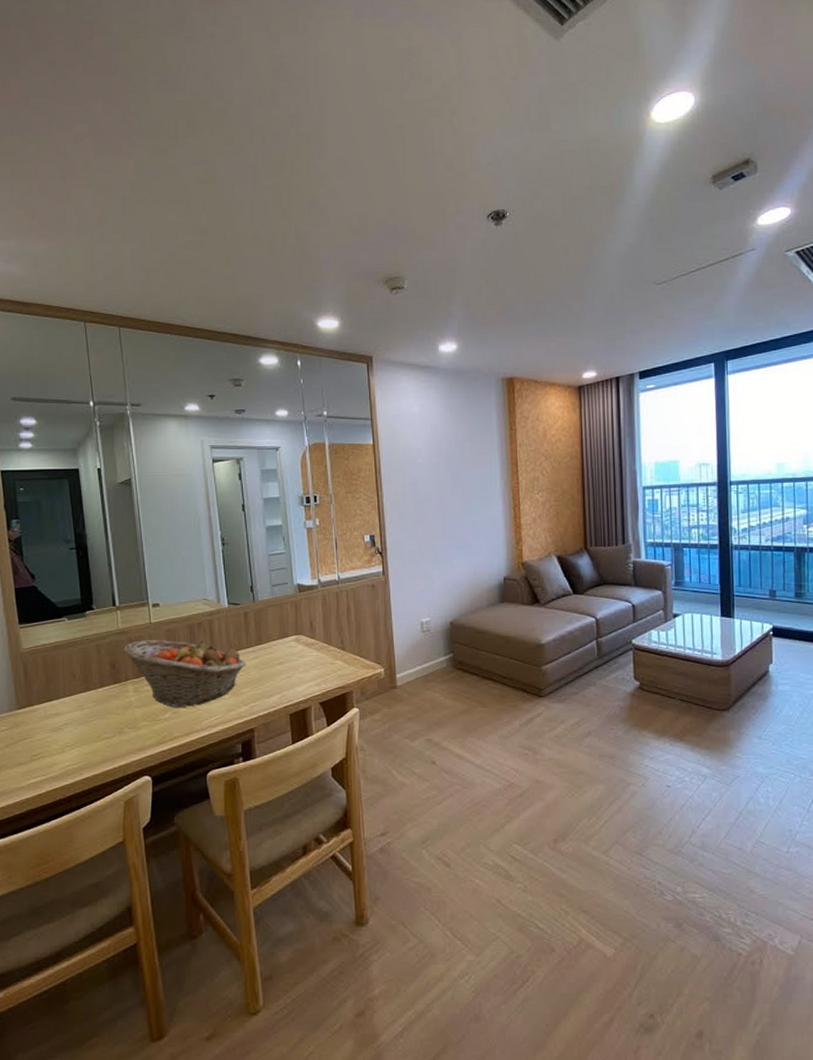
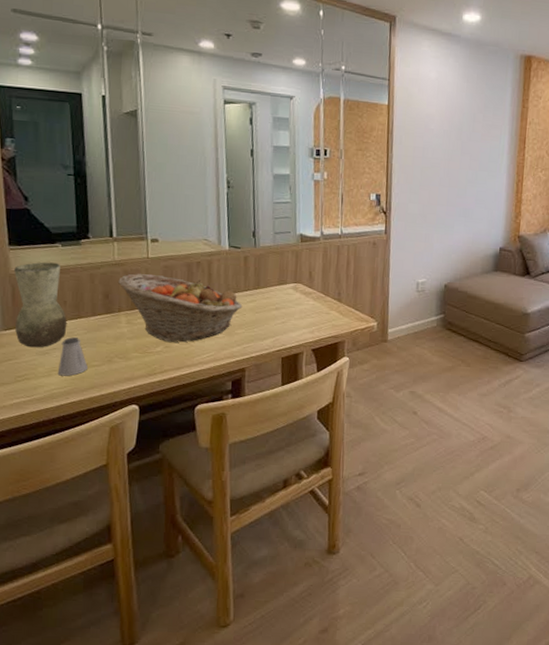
vase: none [24,637,77,725] -> present [13,262,67,348]
saltshaker: none [71,711,99,751] -> present [57,337,88,376]

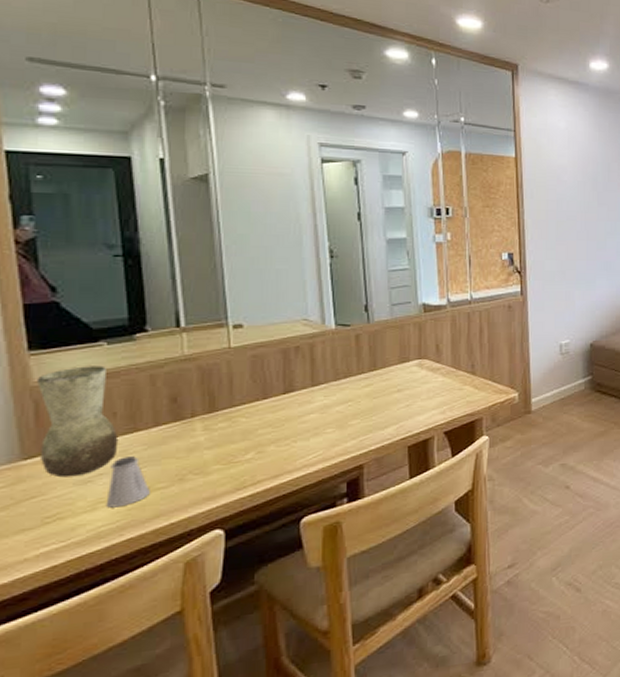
fruit basket: present [117,273,243,343] -> none [188,367,356,447]

